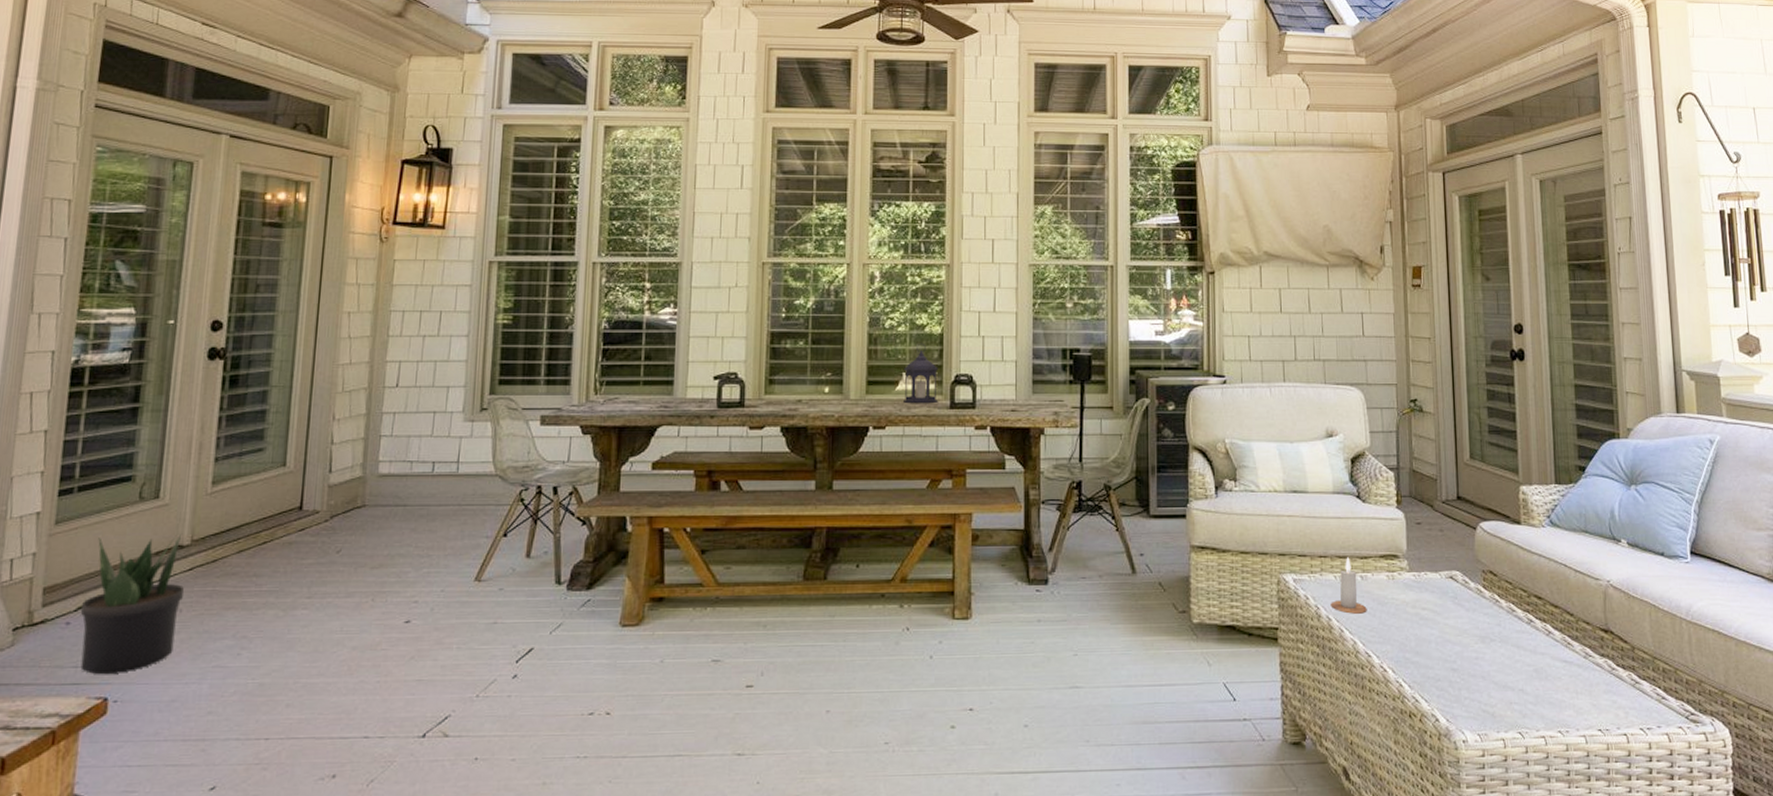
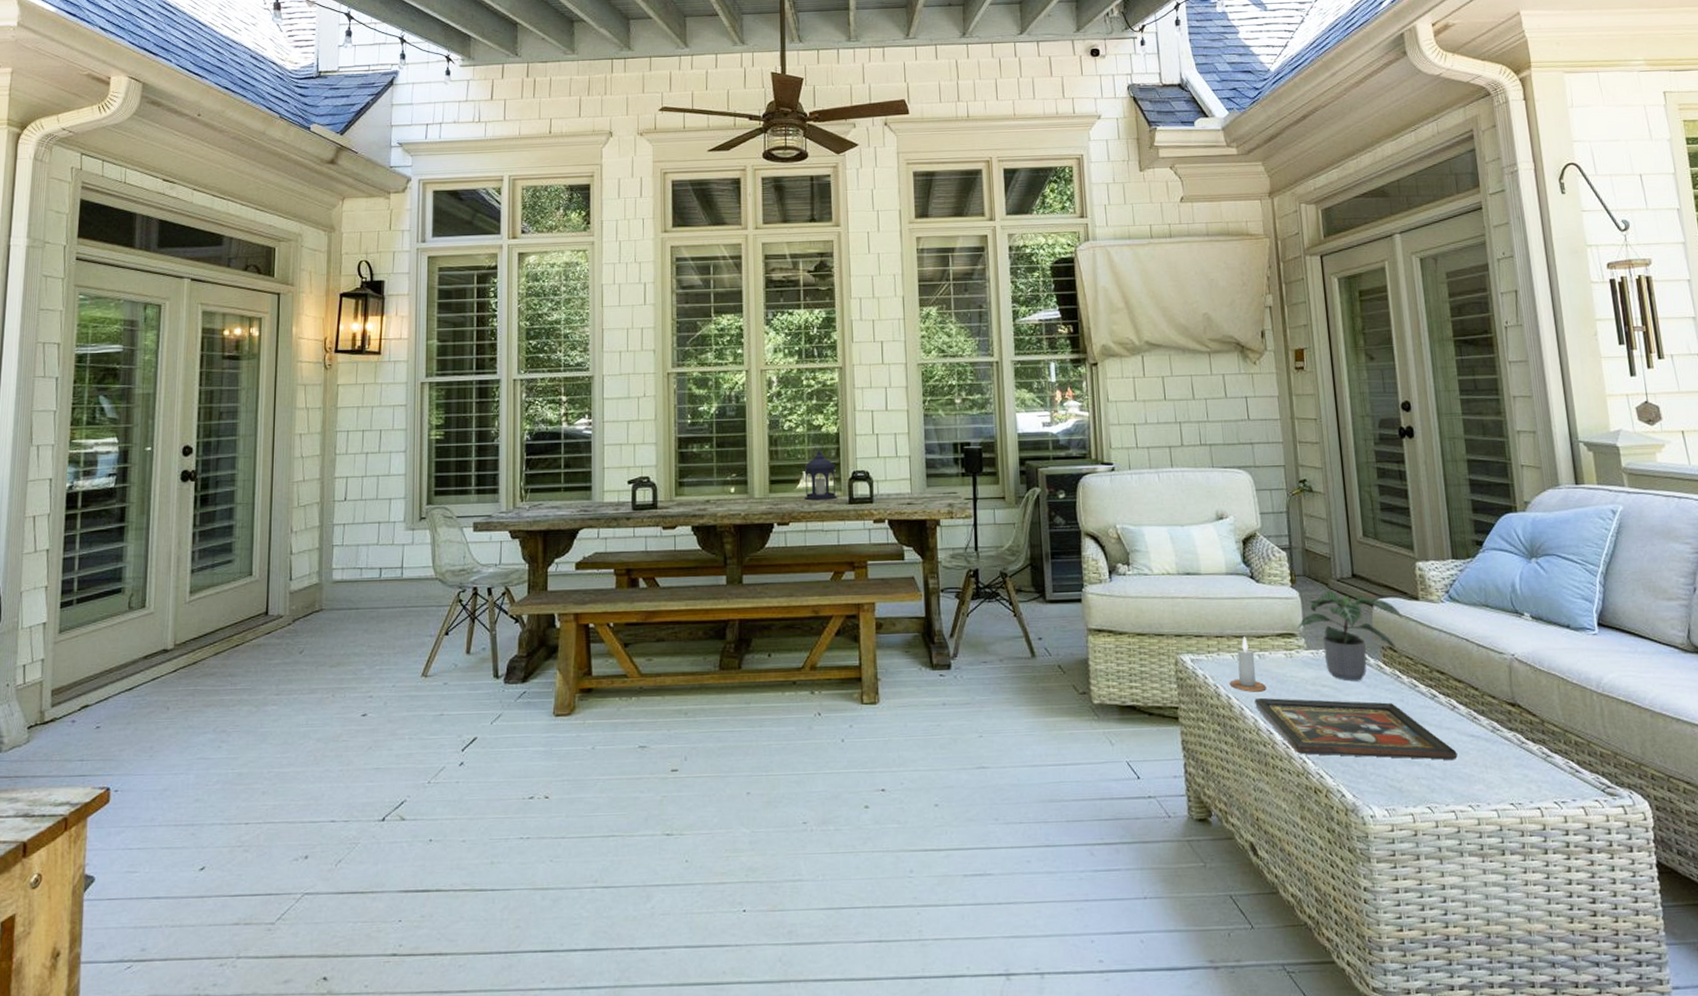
planter: present [80,535,184,674] -> none [83,640,170,766]
decorative tray: none [1355,619,1550,685] -> present [1254,697,1458,760]
potted plant: none [1401,512,1503,605] -> present [1298,590,1402,681]

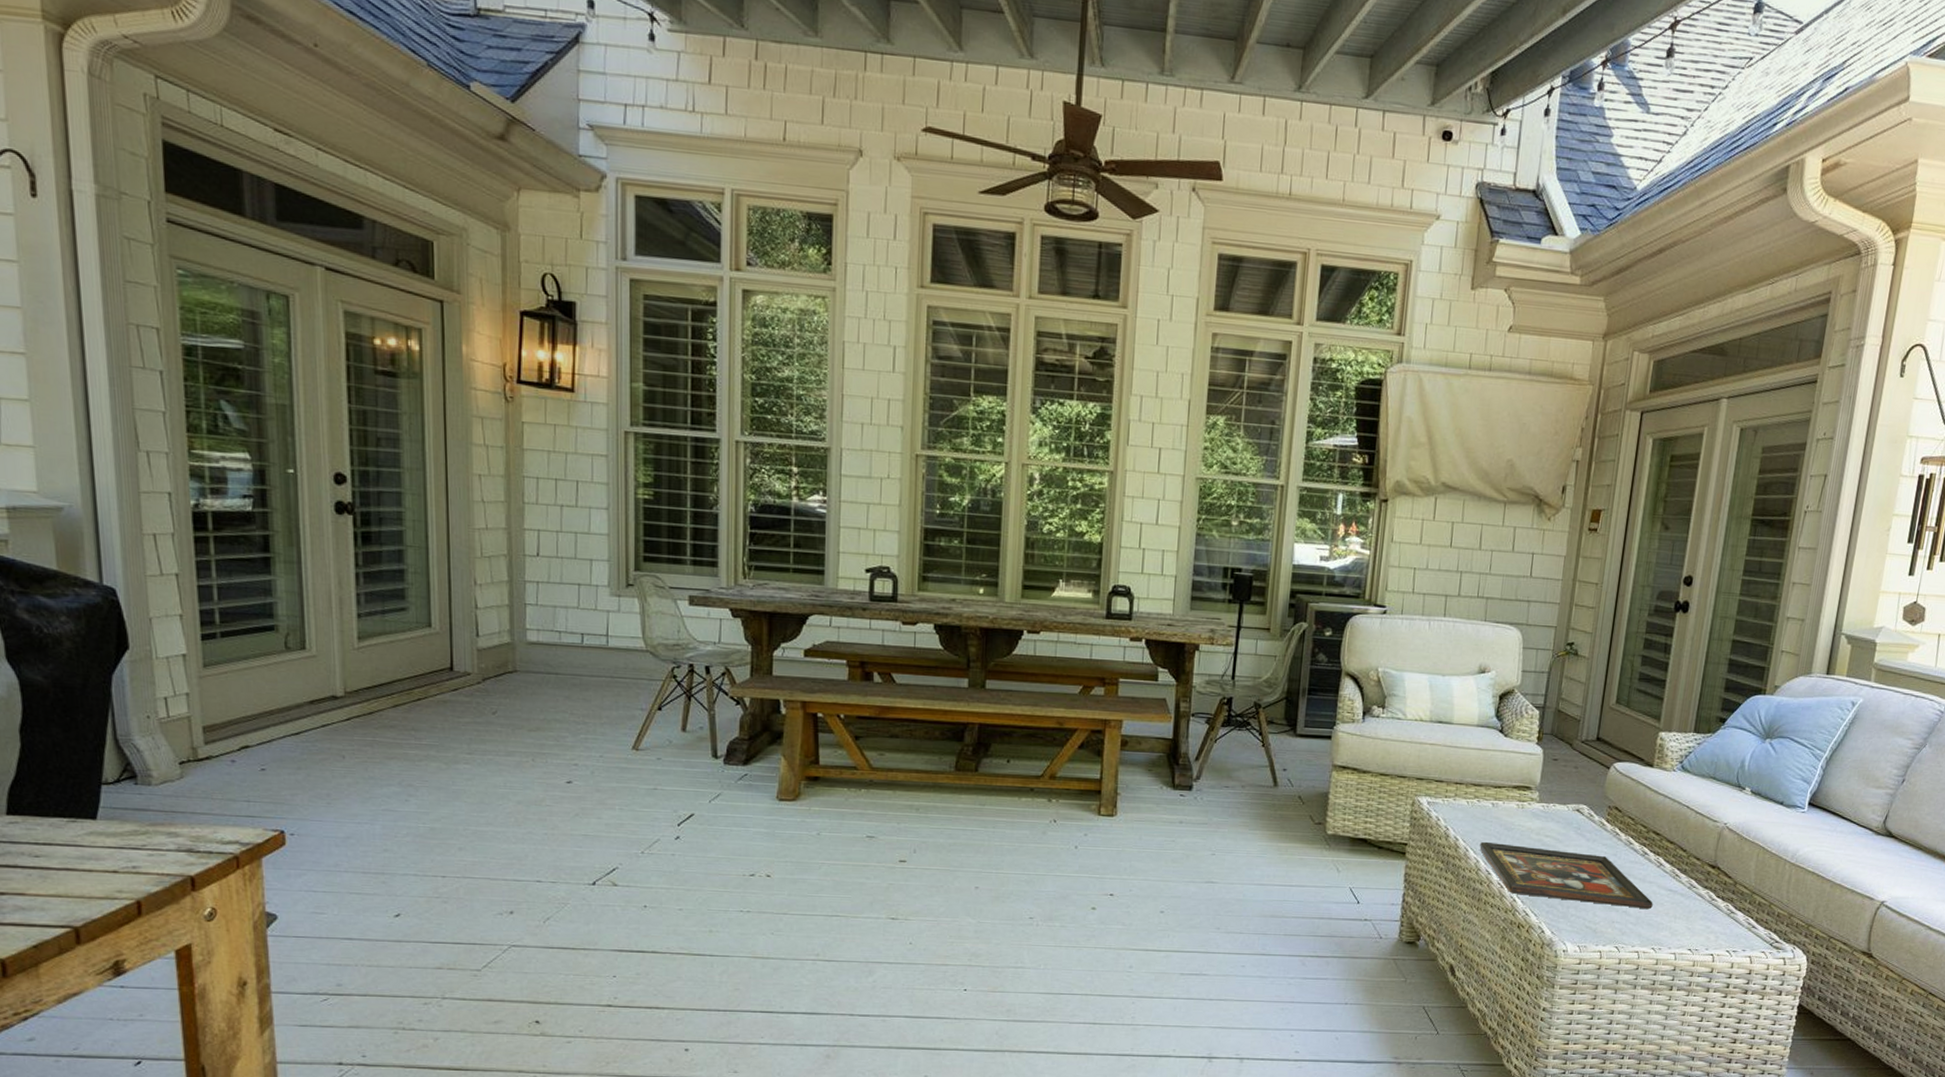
lantern: present [804,442,837,501] -> none [1059,550,1096,613]
candle: present [1229,636,1267,692] -> none [1459,785,1494,837]
potted plant: present [1298,590,1402,681] -> none [1535,750,1634,835]

